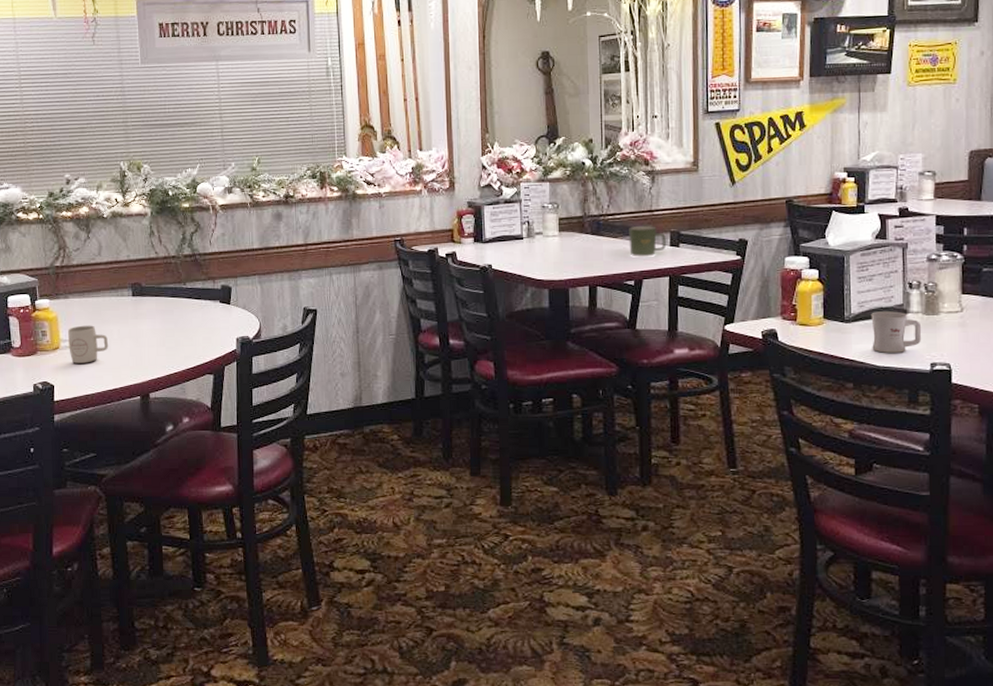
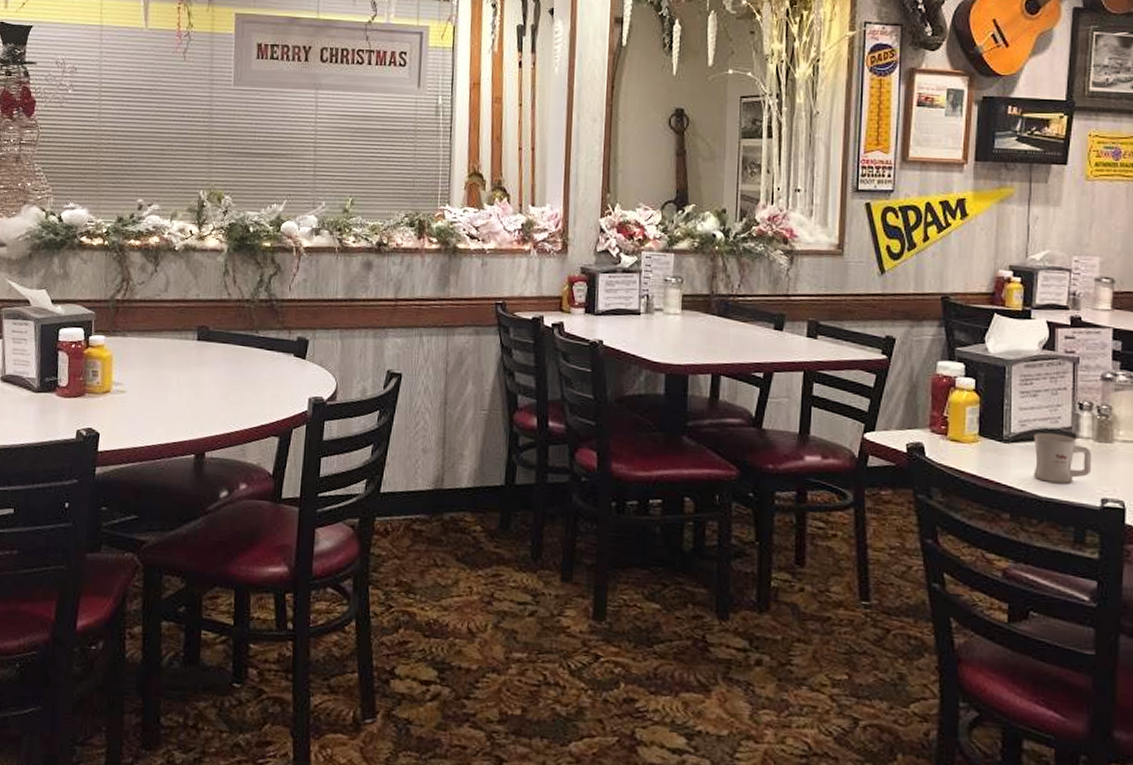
mug: present [68,325,109,365] -> none [120,368,166,413]
mug: present [629,226,667,257] -> none [760,311,804,348]

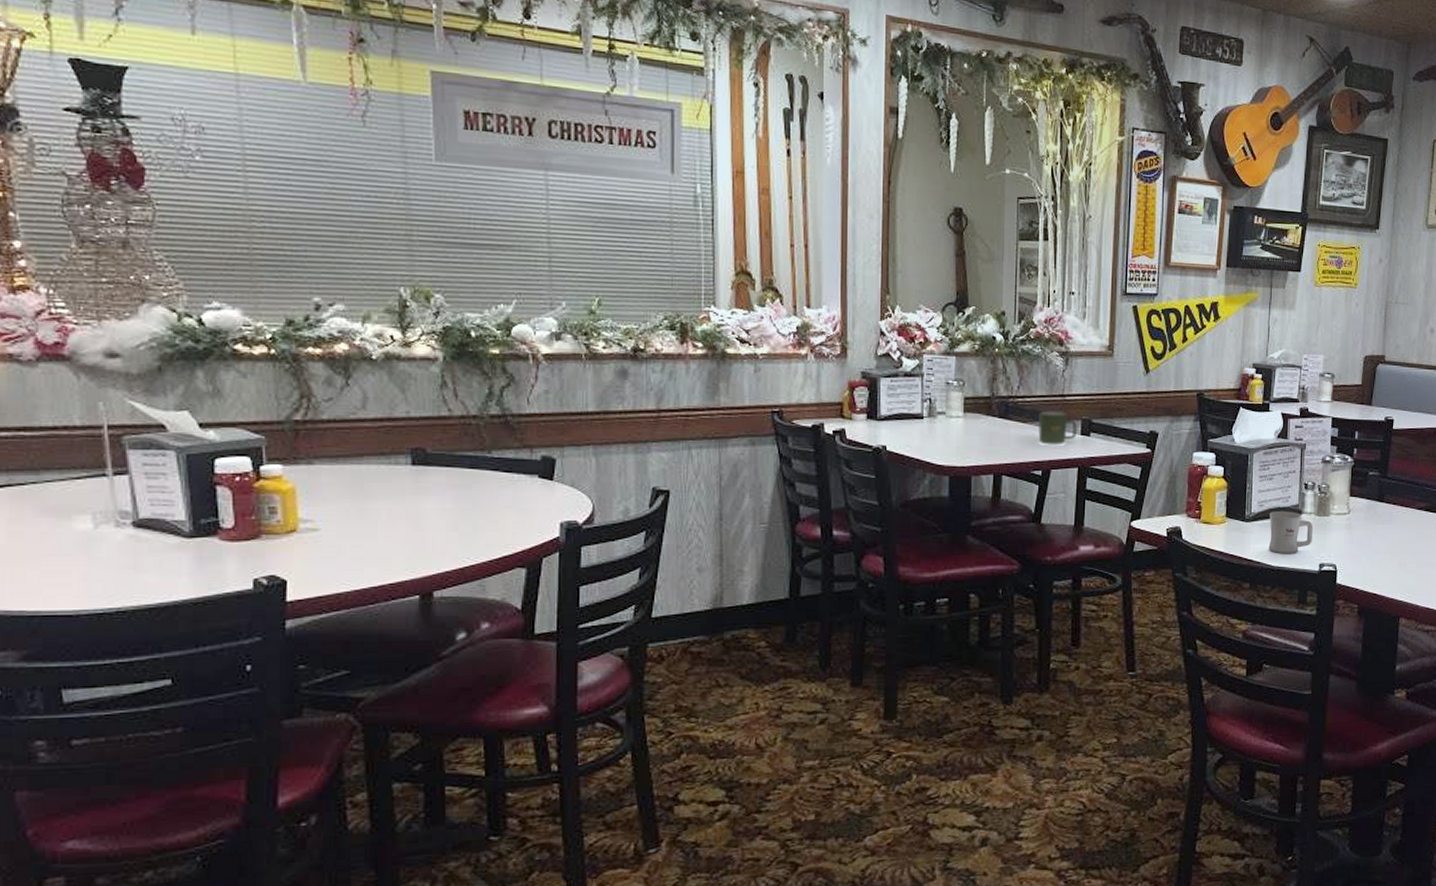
mug: none [760,311,804,348] -> present [1038,411,1078,446]

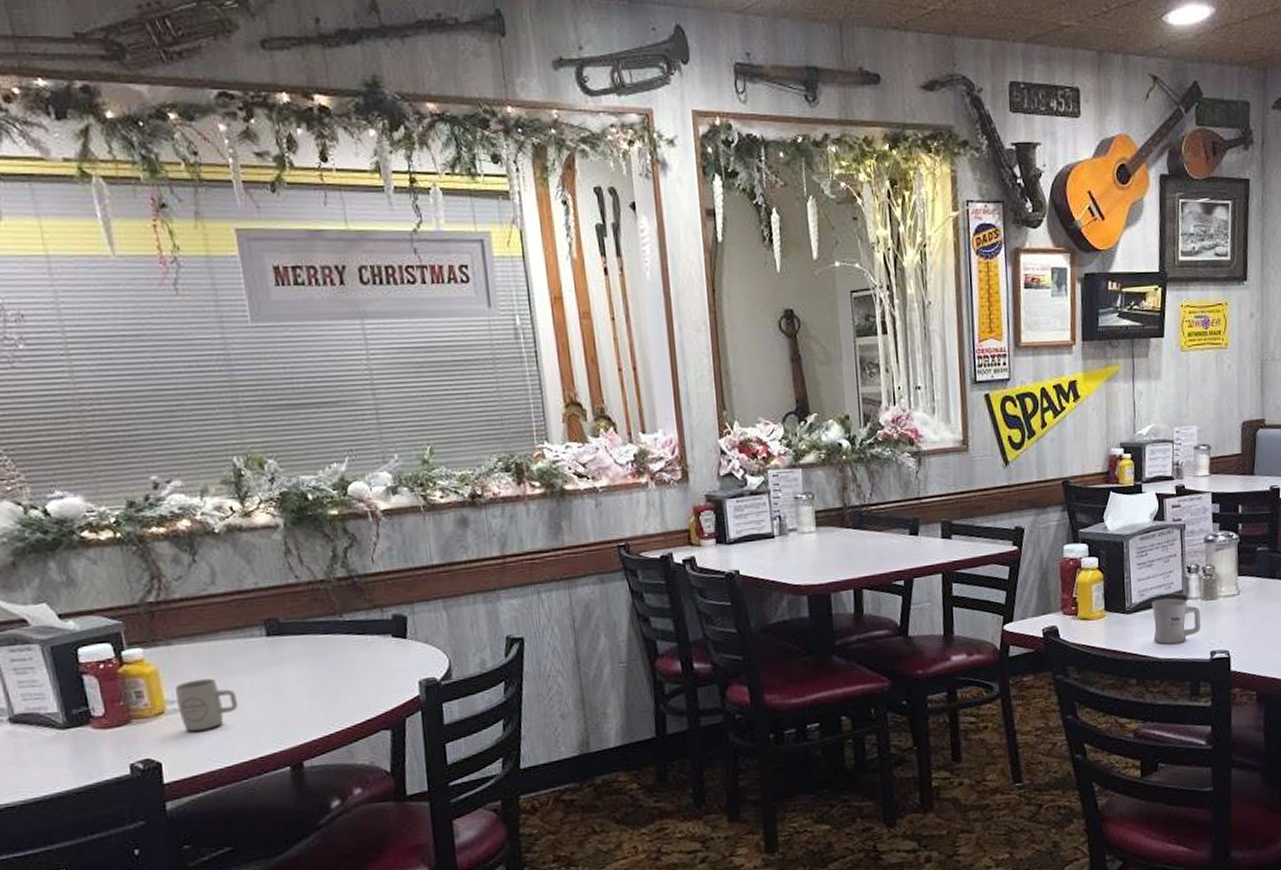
mug: none [311,501,374,553] -> present [175,678,239,733]
mug: present [1038,411,1078,446] -> none [895,516,938,553]

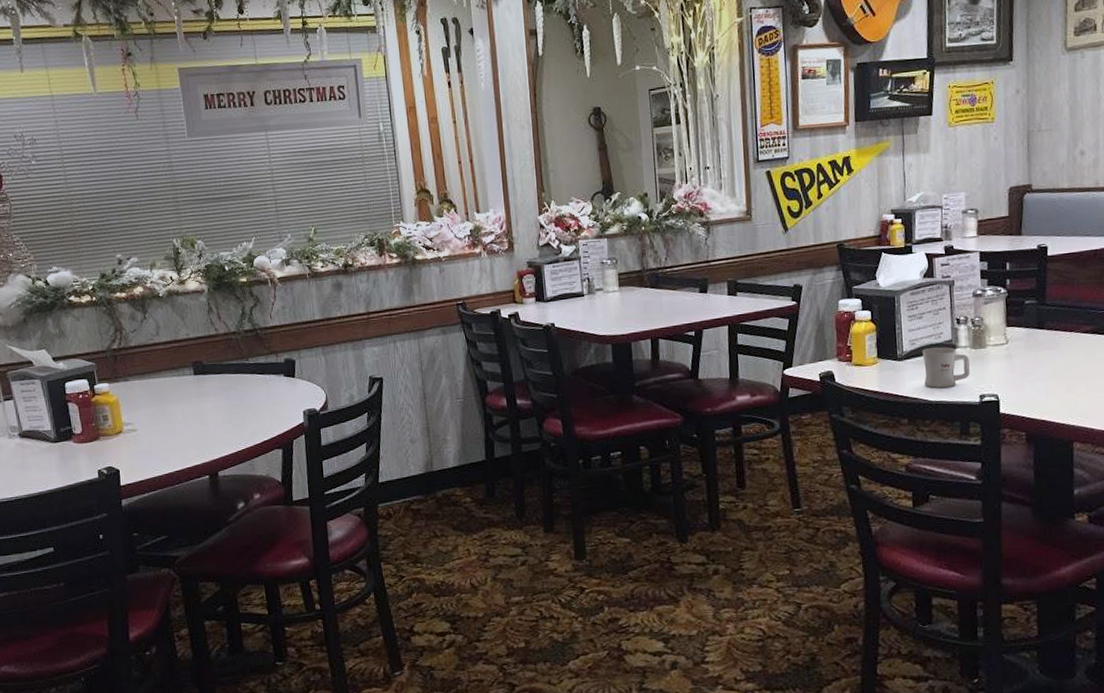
mug: present [175,678,239,733] -> none [130,406,174,448]

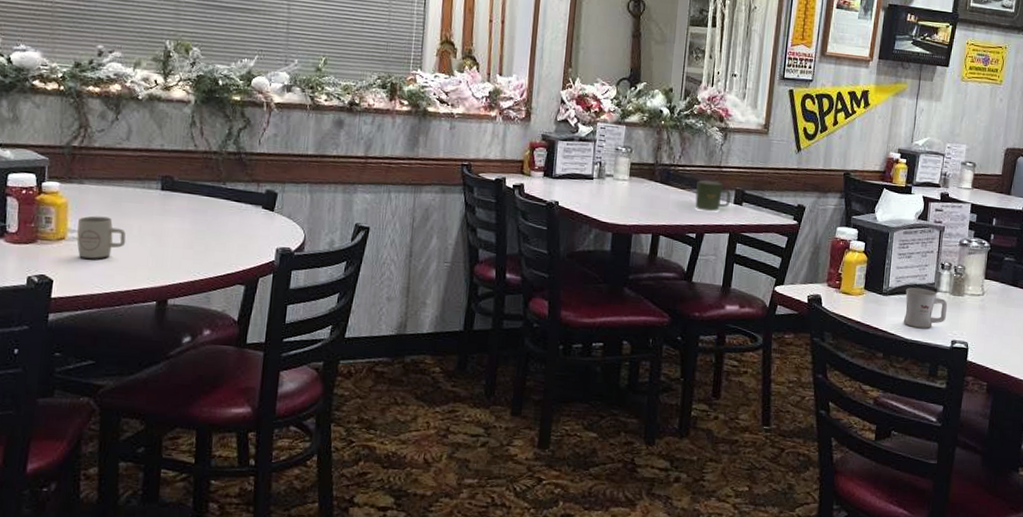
mug: none [130,406,174,448] -> present [76,216,126,260]
mug: none [687,276,725,308] -> present [695,180,731,212]

